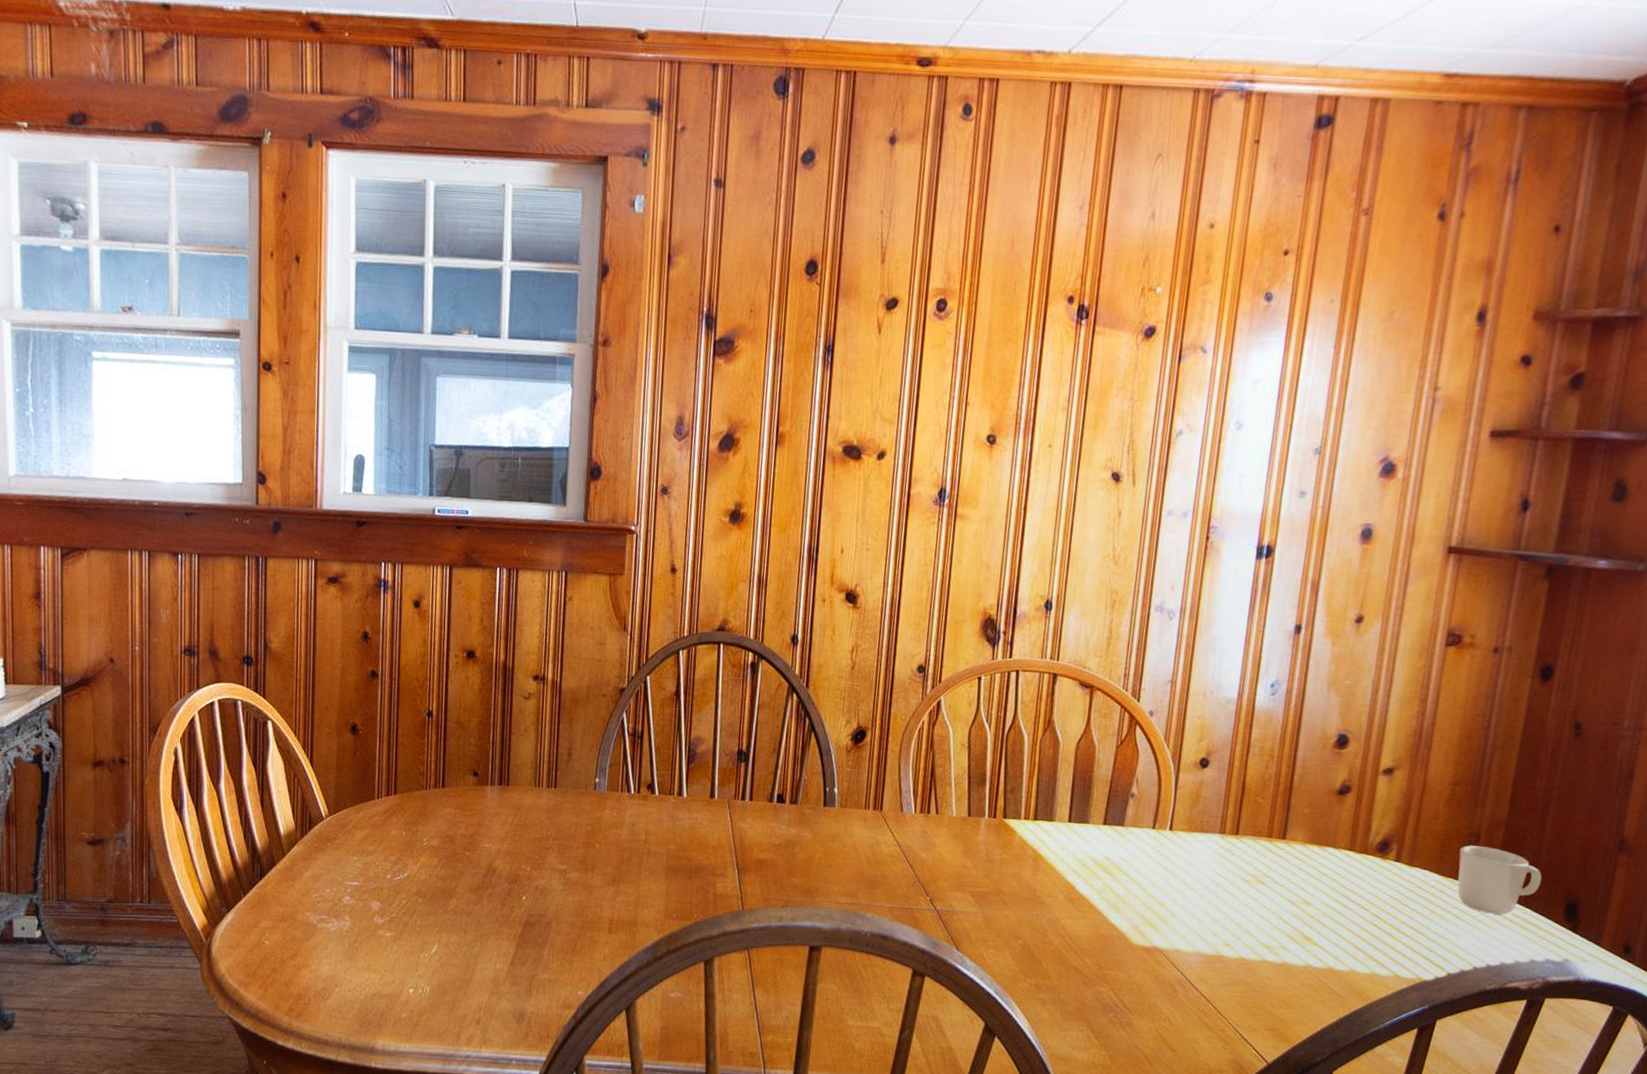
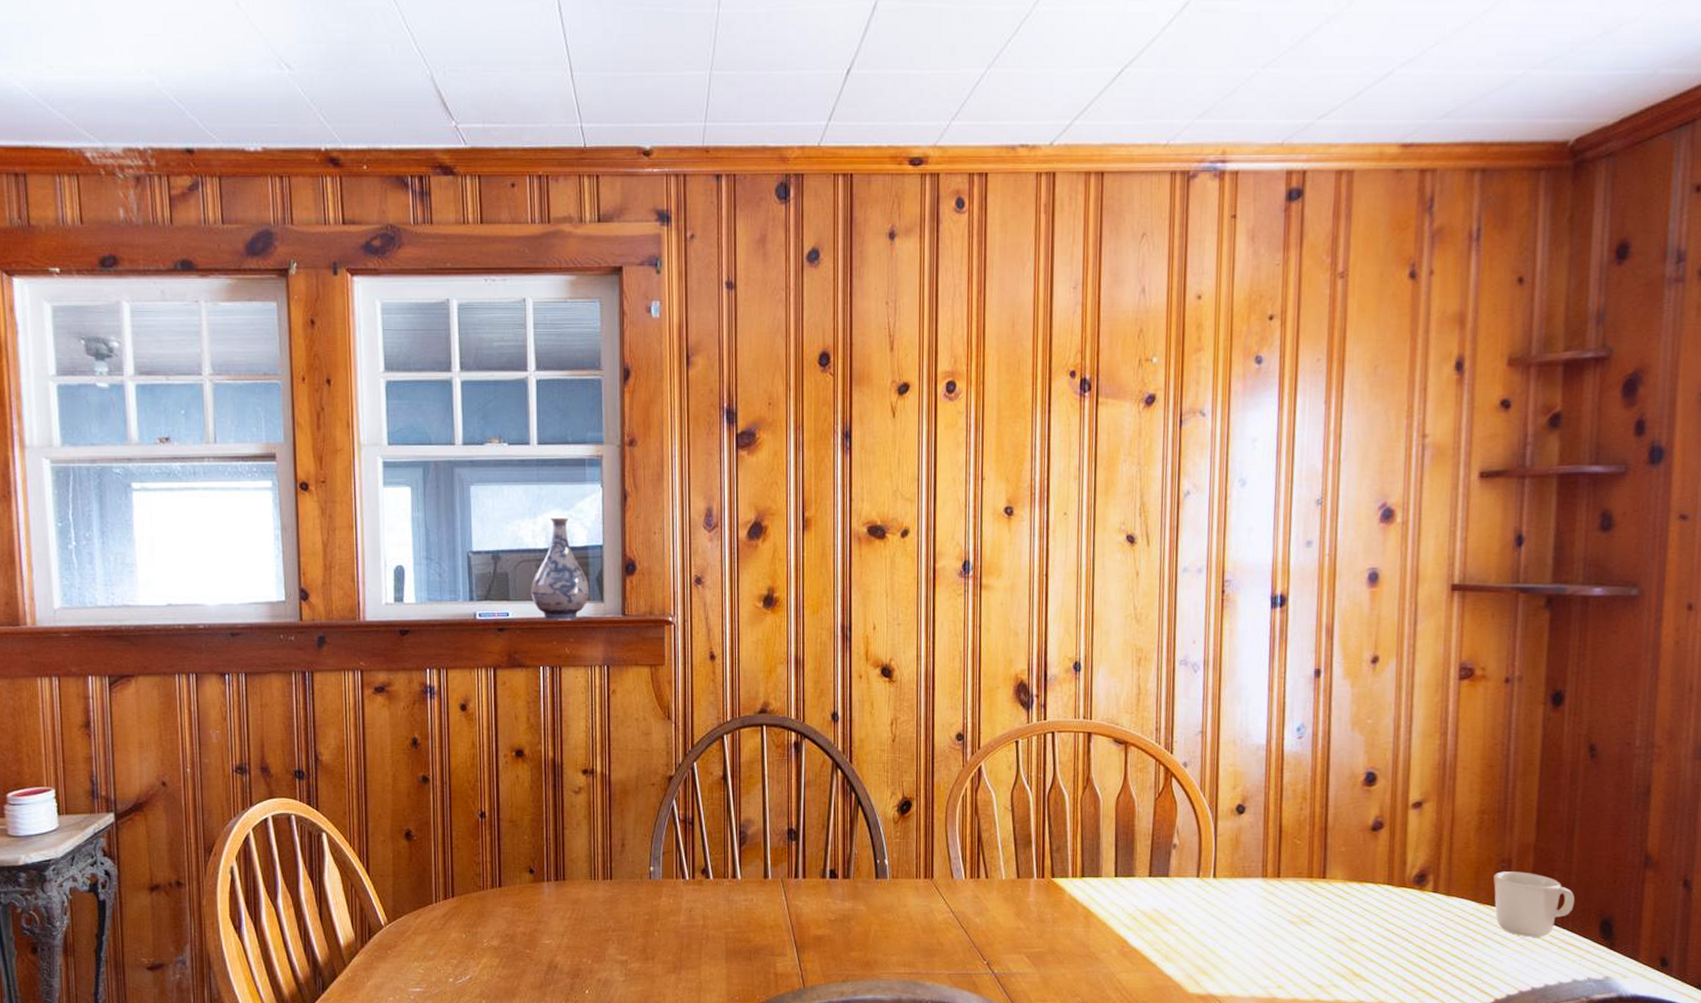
vase: none [492,415,552,523] -> present [531,517,590,620]

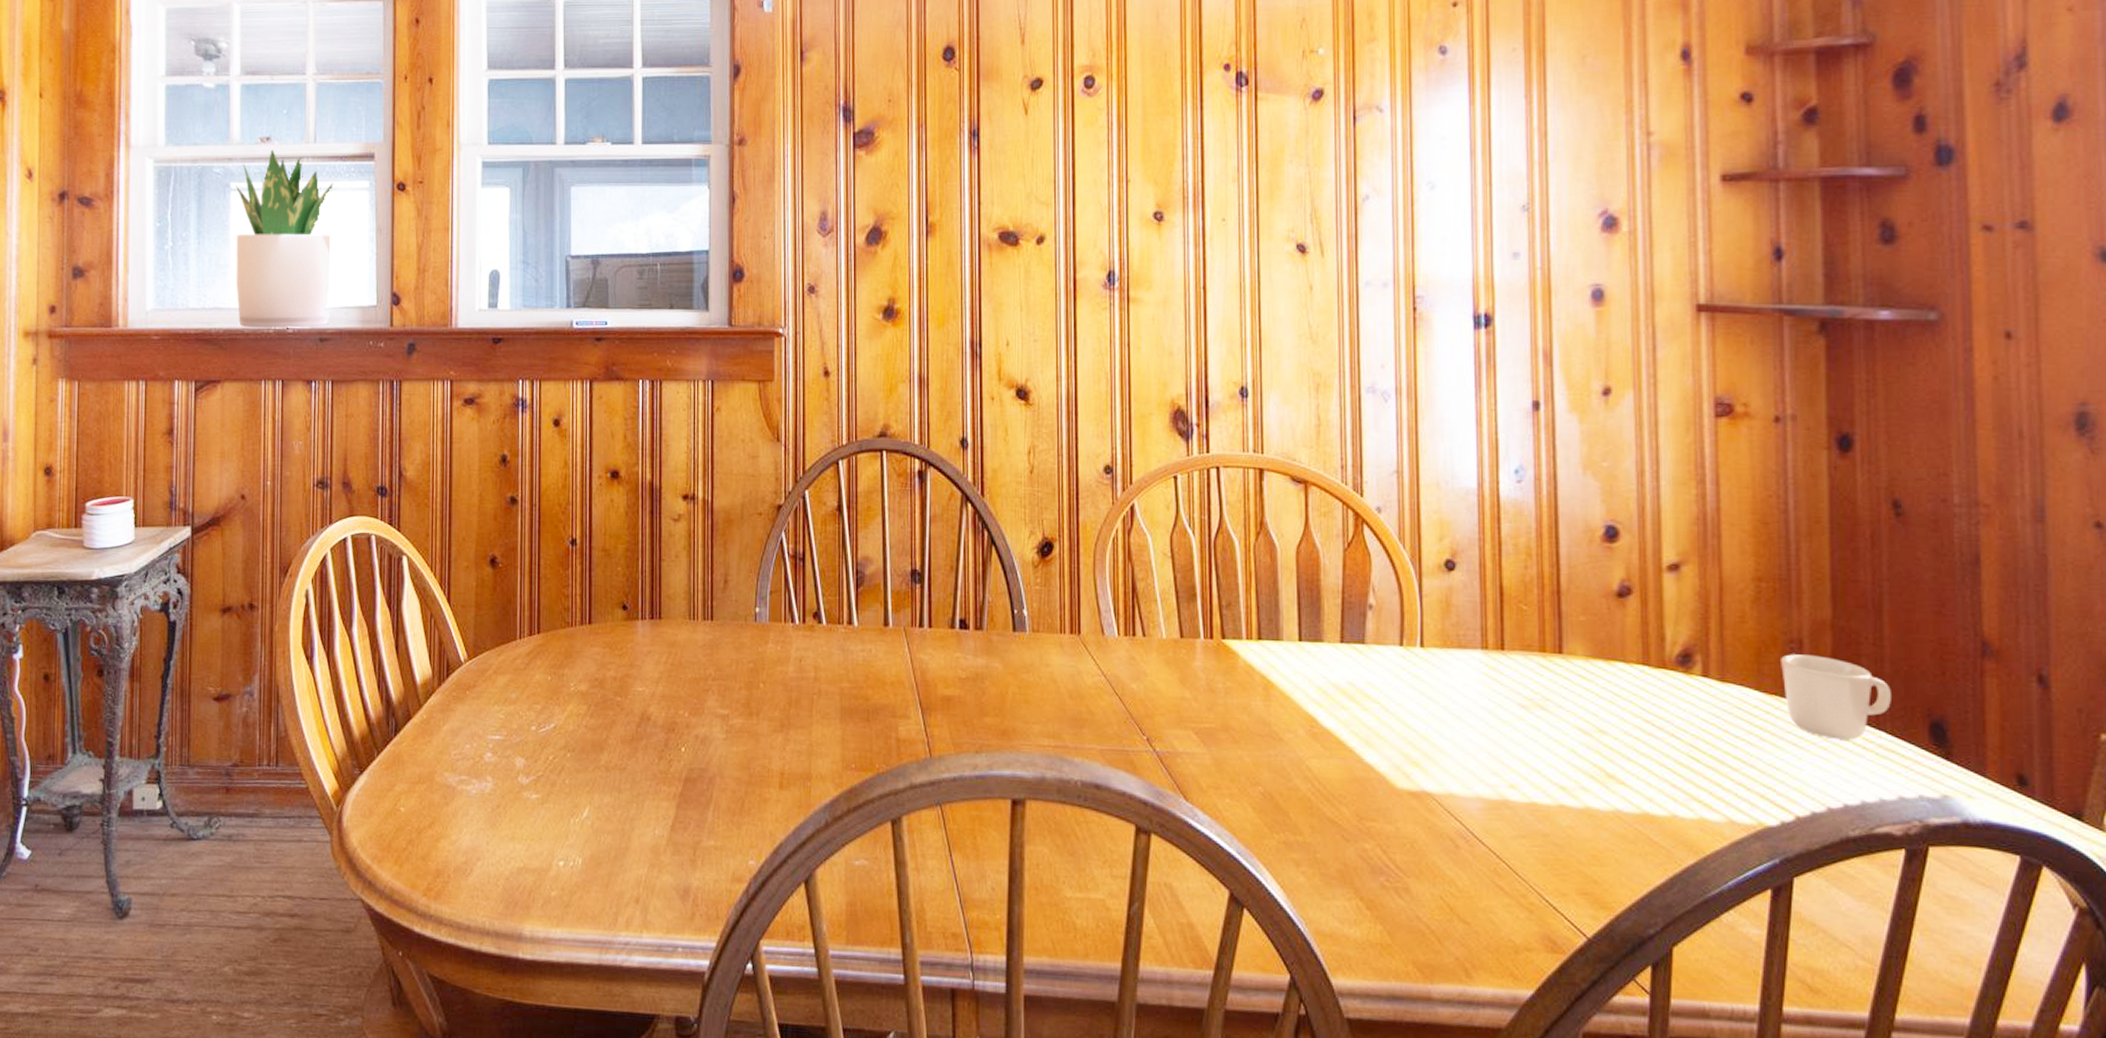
planter: none [137,450,239,625] -> present [235,149,333,329]
vase: present [531,517,590,620] -> none [632,220,694,330]

